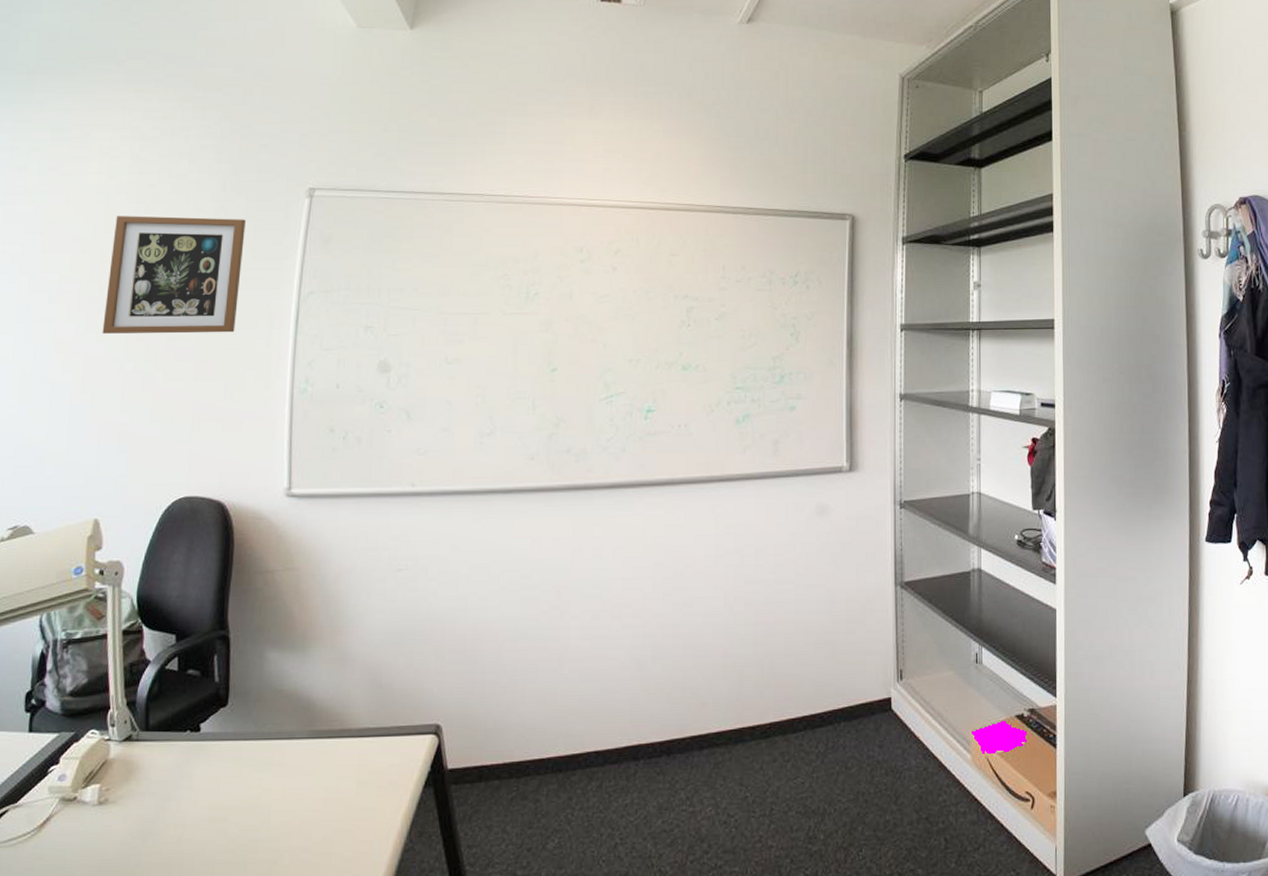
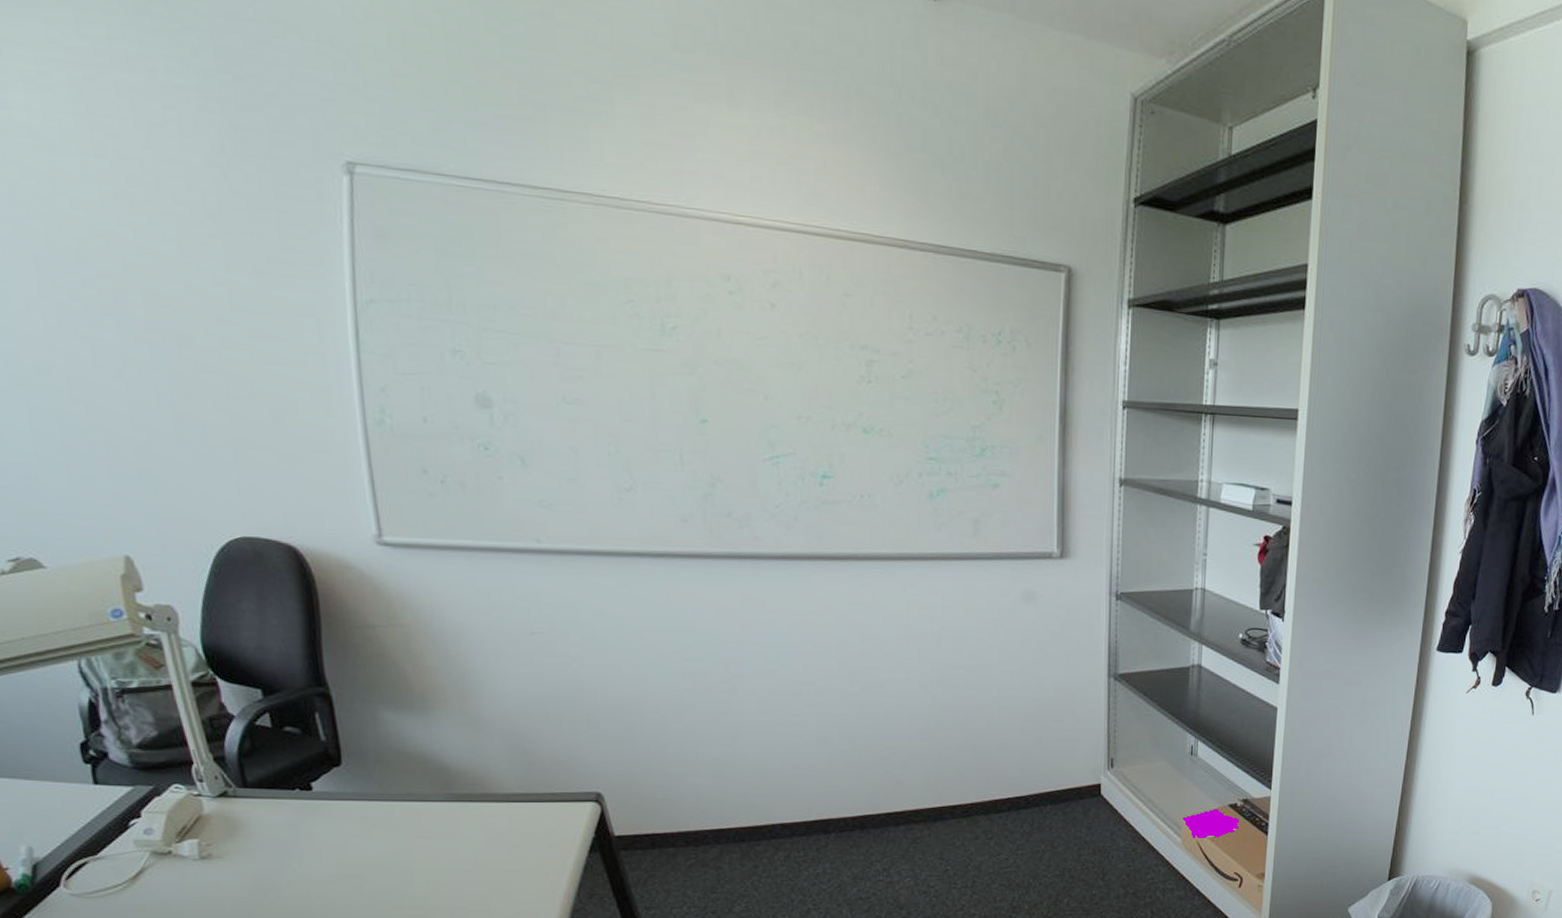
picture frame: present [102,216,246,334] -> none [68,172,273,343]

